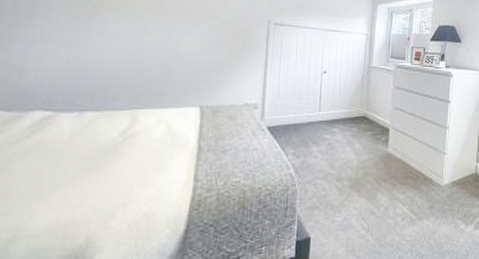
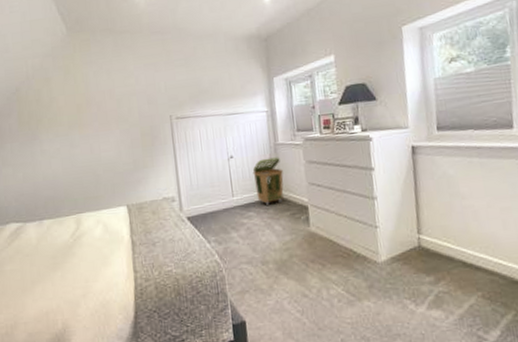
laundry basket: none [343,78,372,123] -> present [253,157,284,205]

